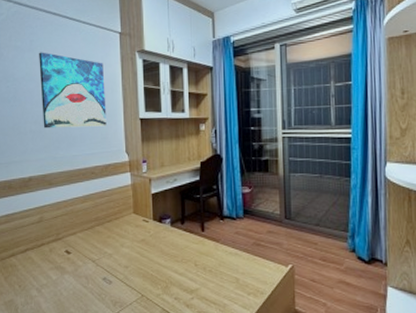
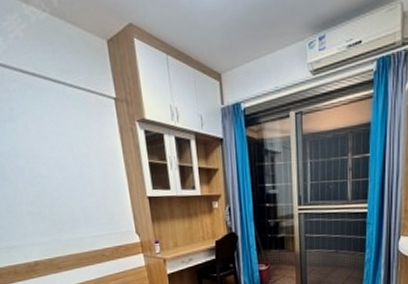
wall art: present [39,52,107,129] -> none [22,122,112,210]

